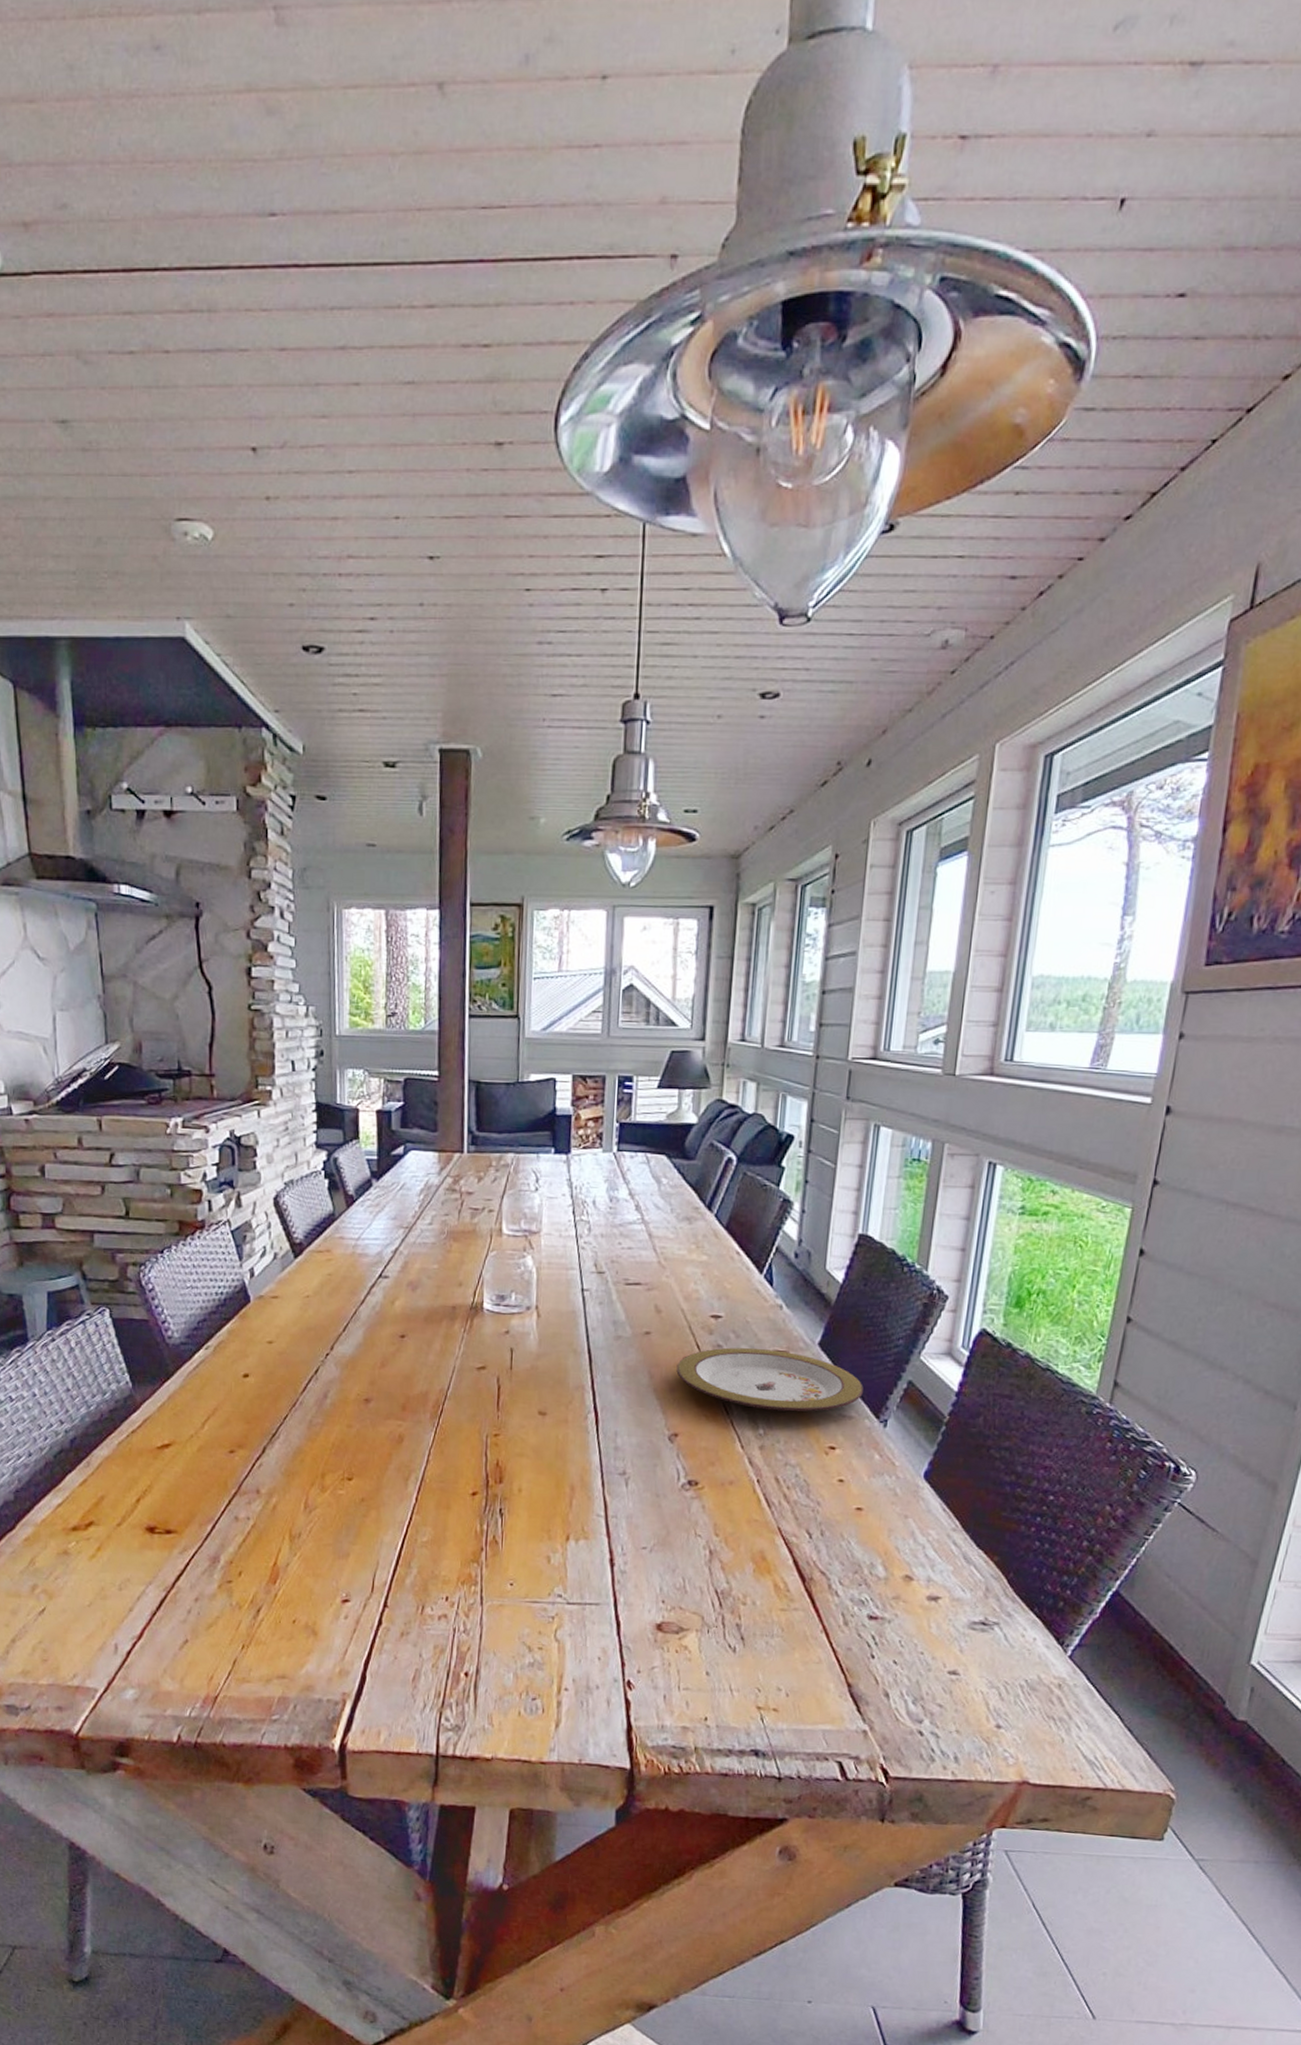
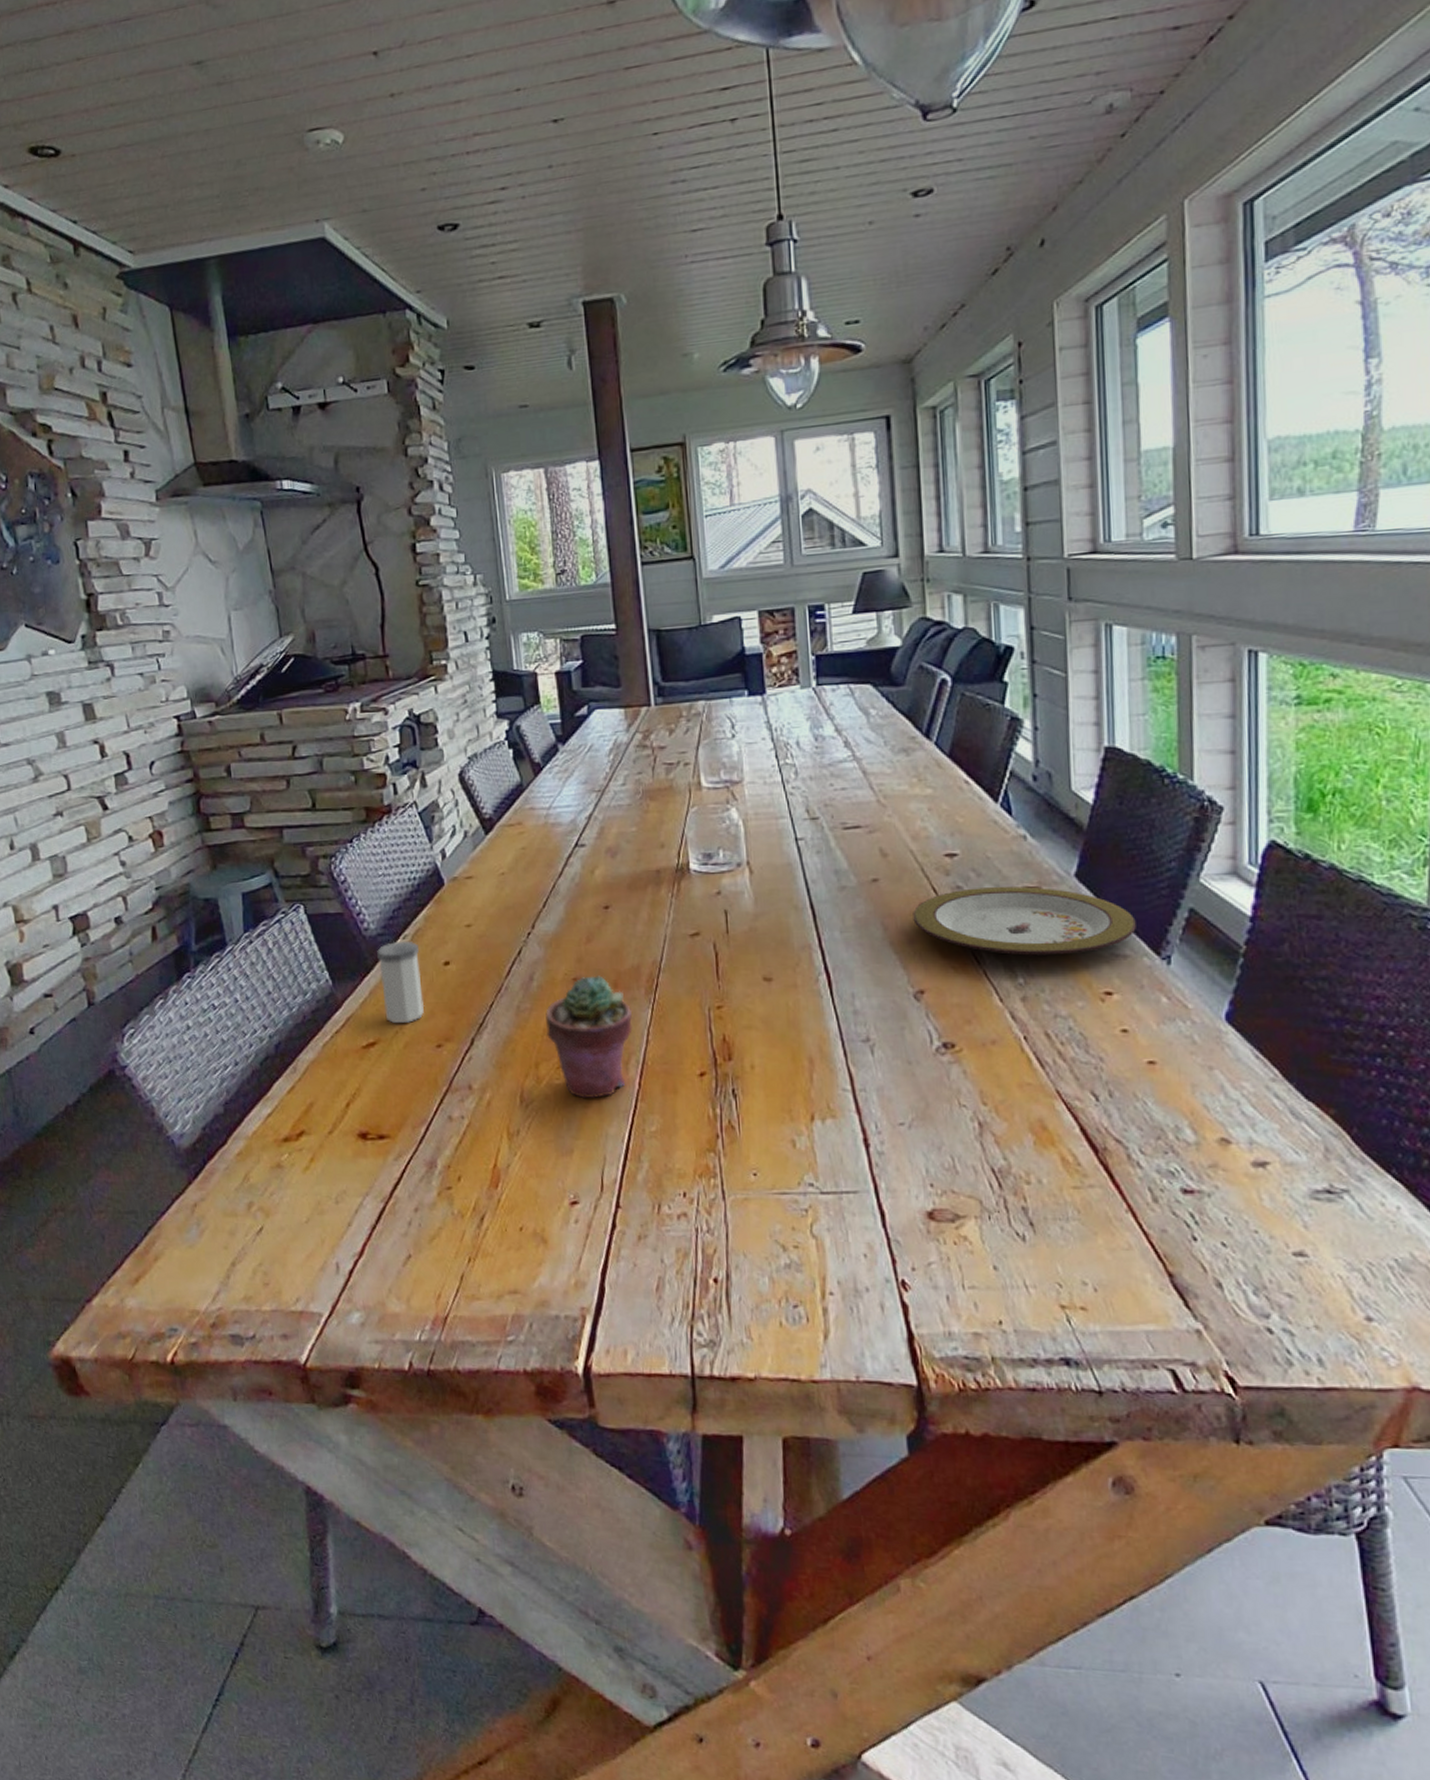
salt shaker: none [179,1350,221,1428] -> present [377,940,425,1023]
potted succulent: none [334,1398,417,1509] -> present [545,976,633,1098]

